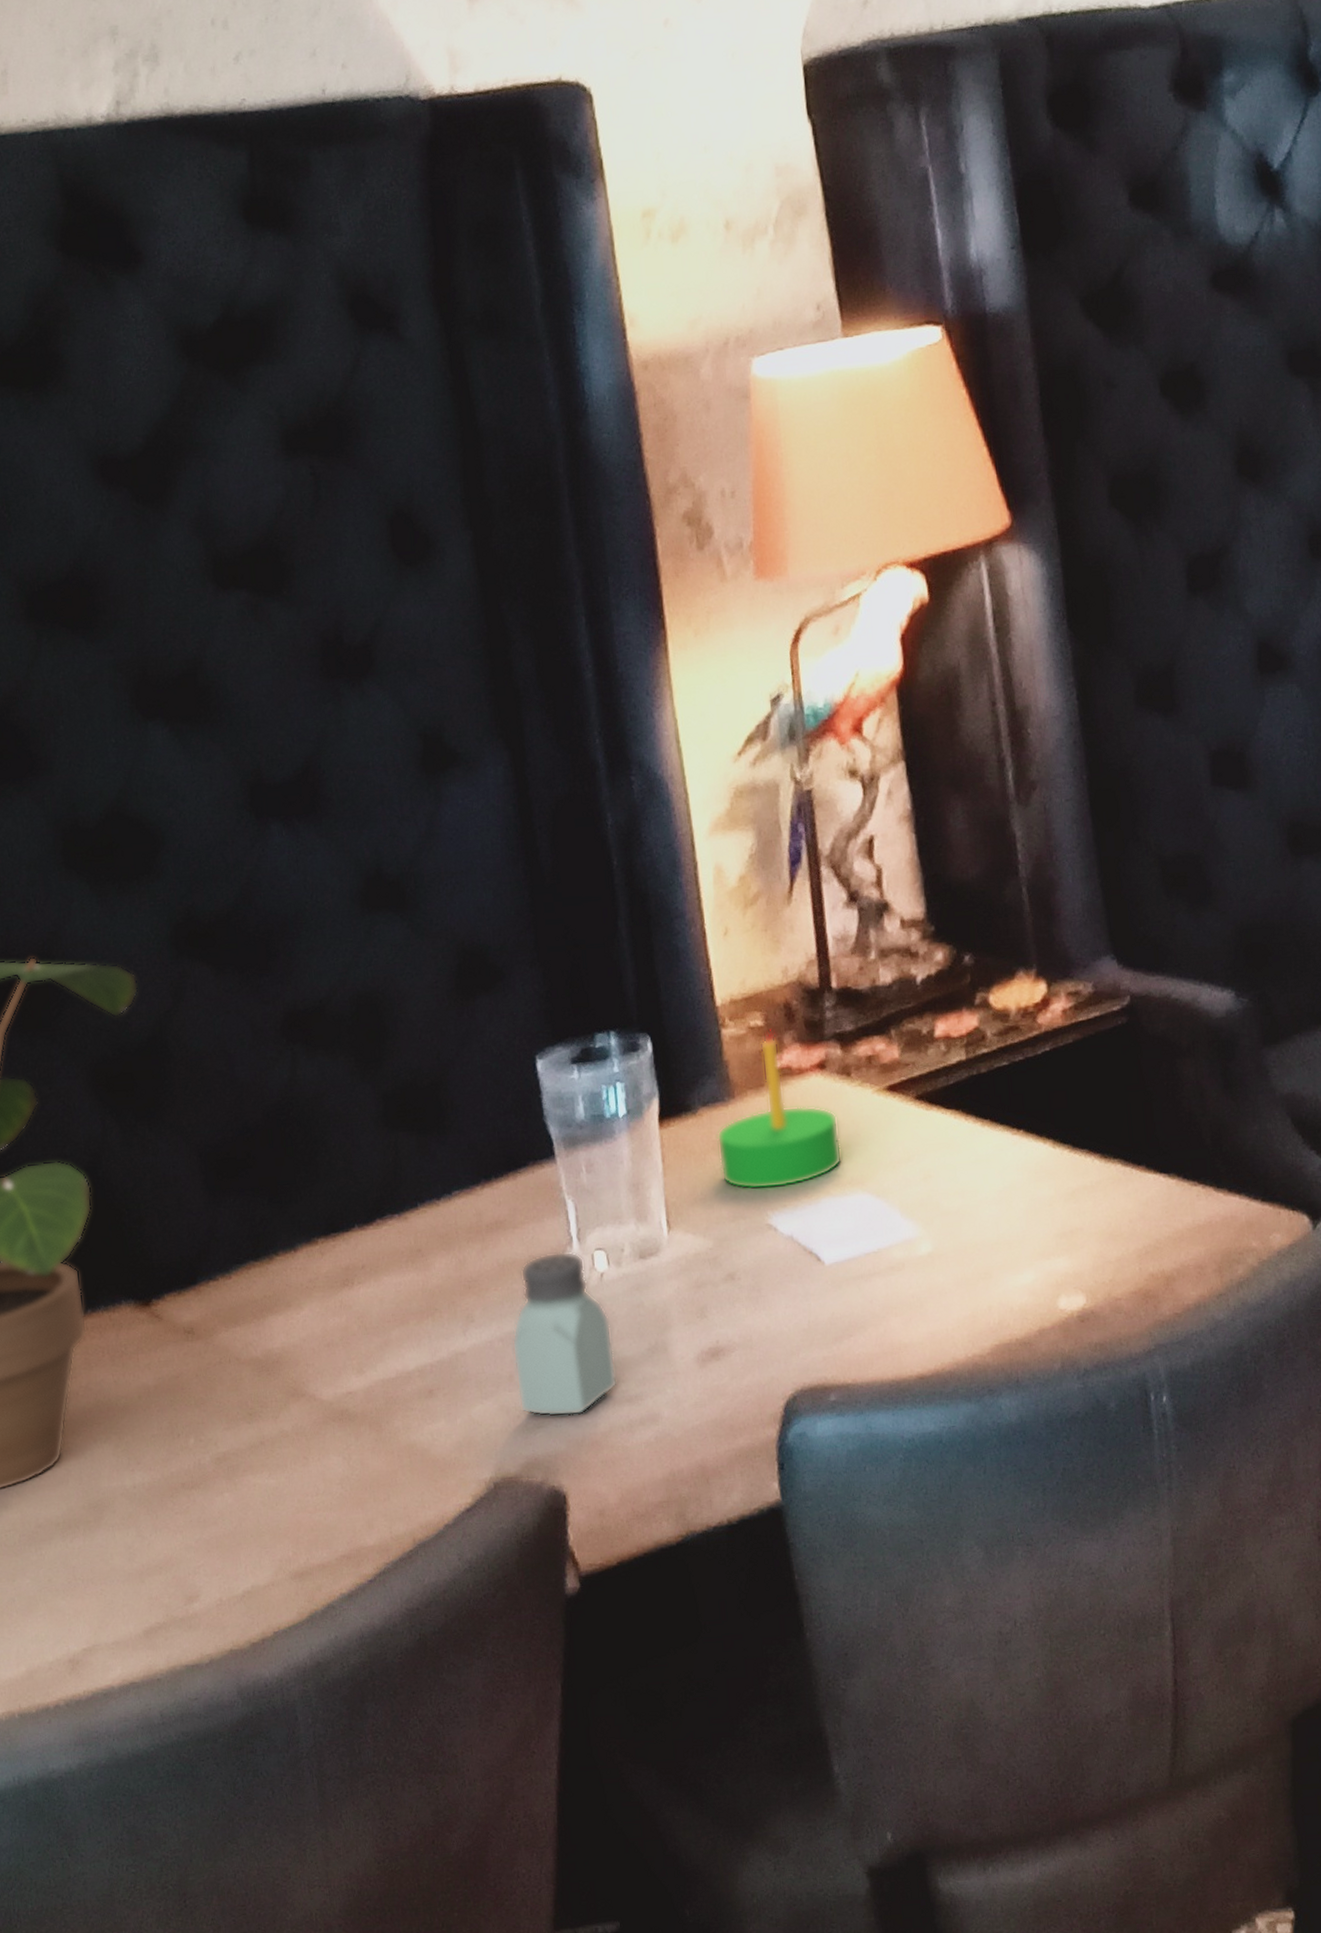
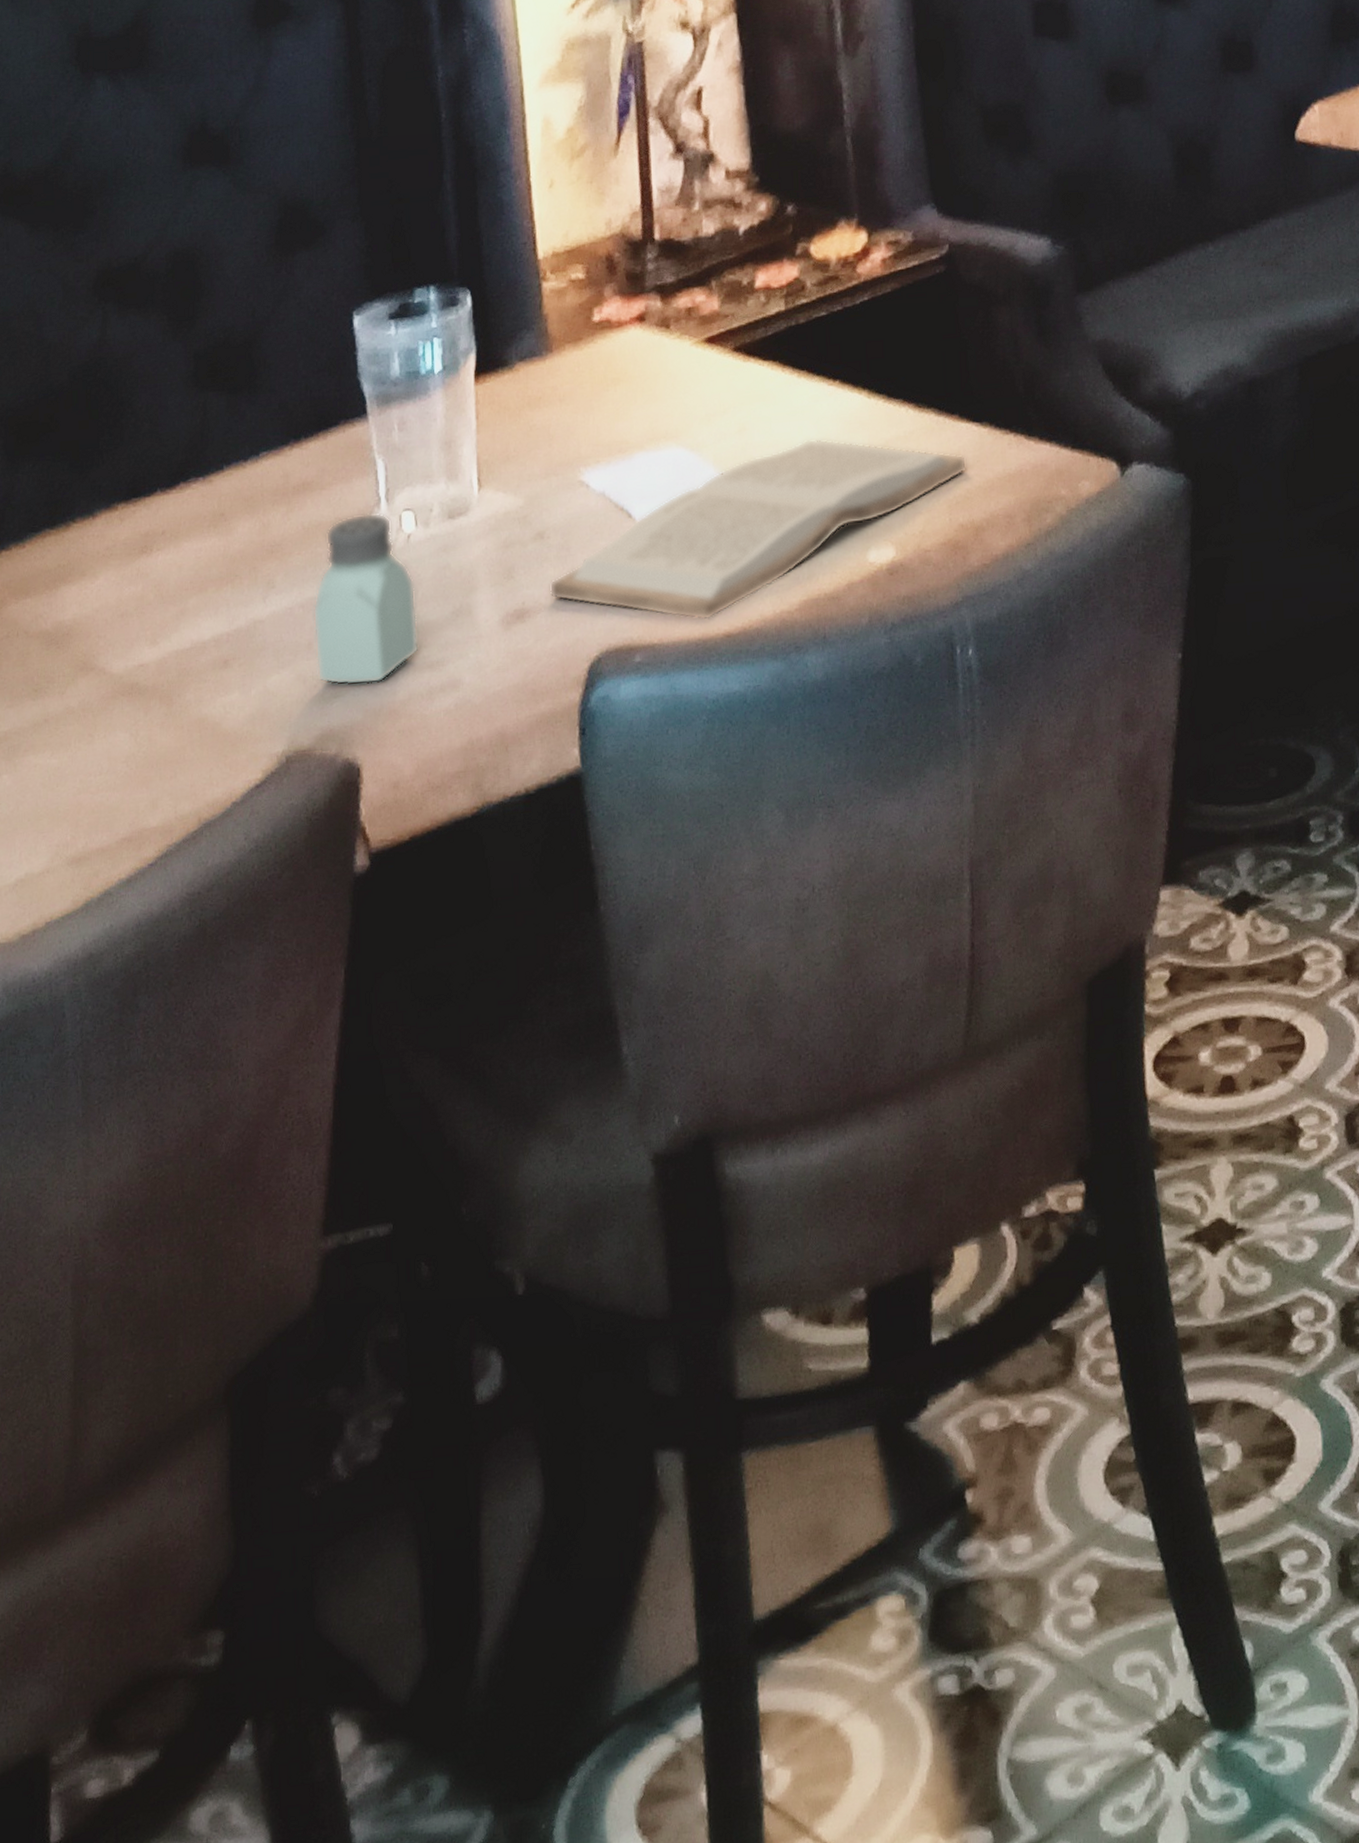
candle: present [717,1028,843,1190] -> none [533,281,658,446]
book: none [742,1187,1156,1362] -> present [549,438,967,620]

